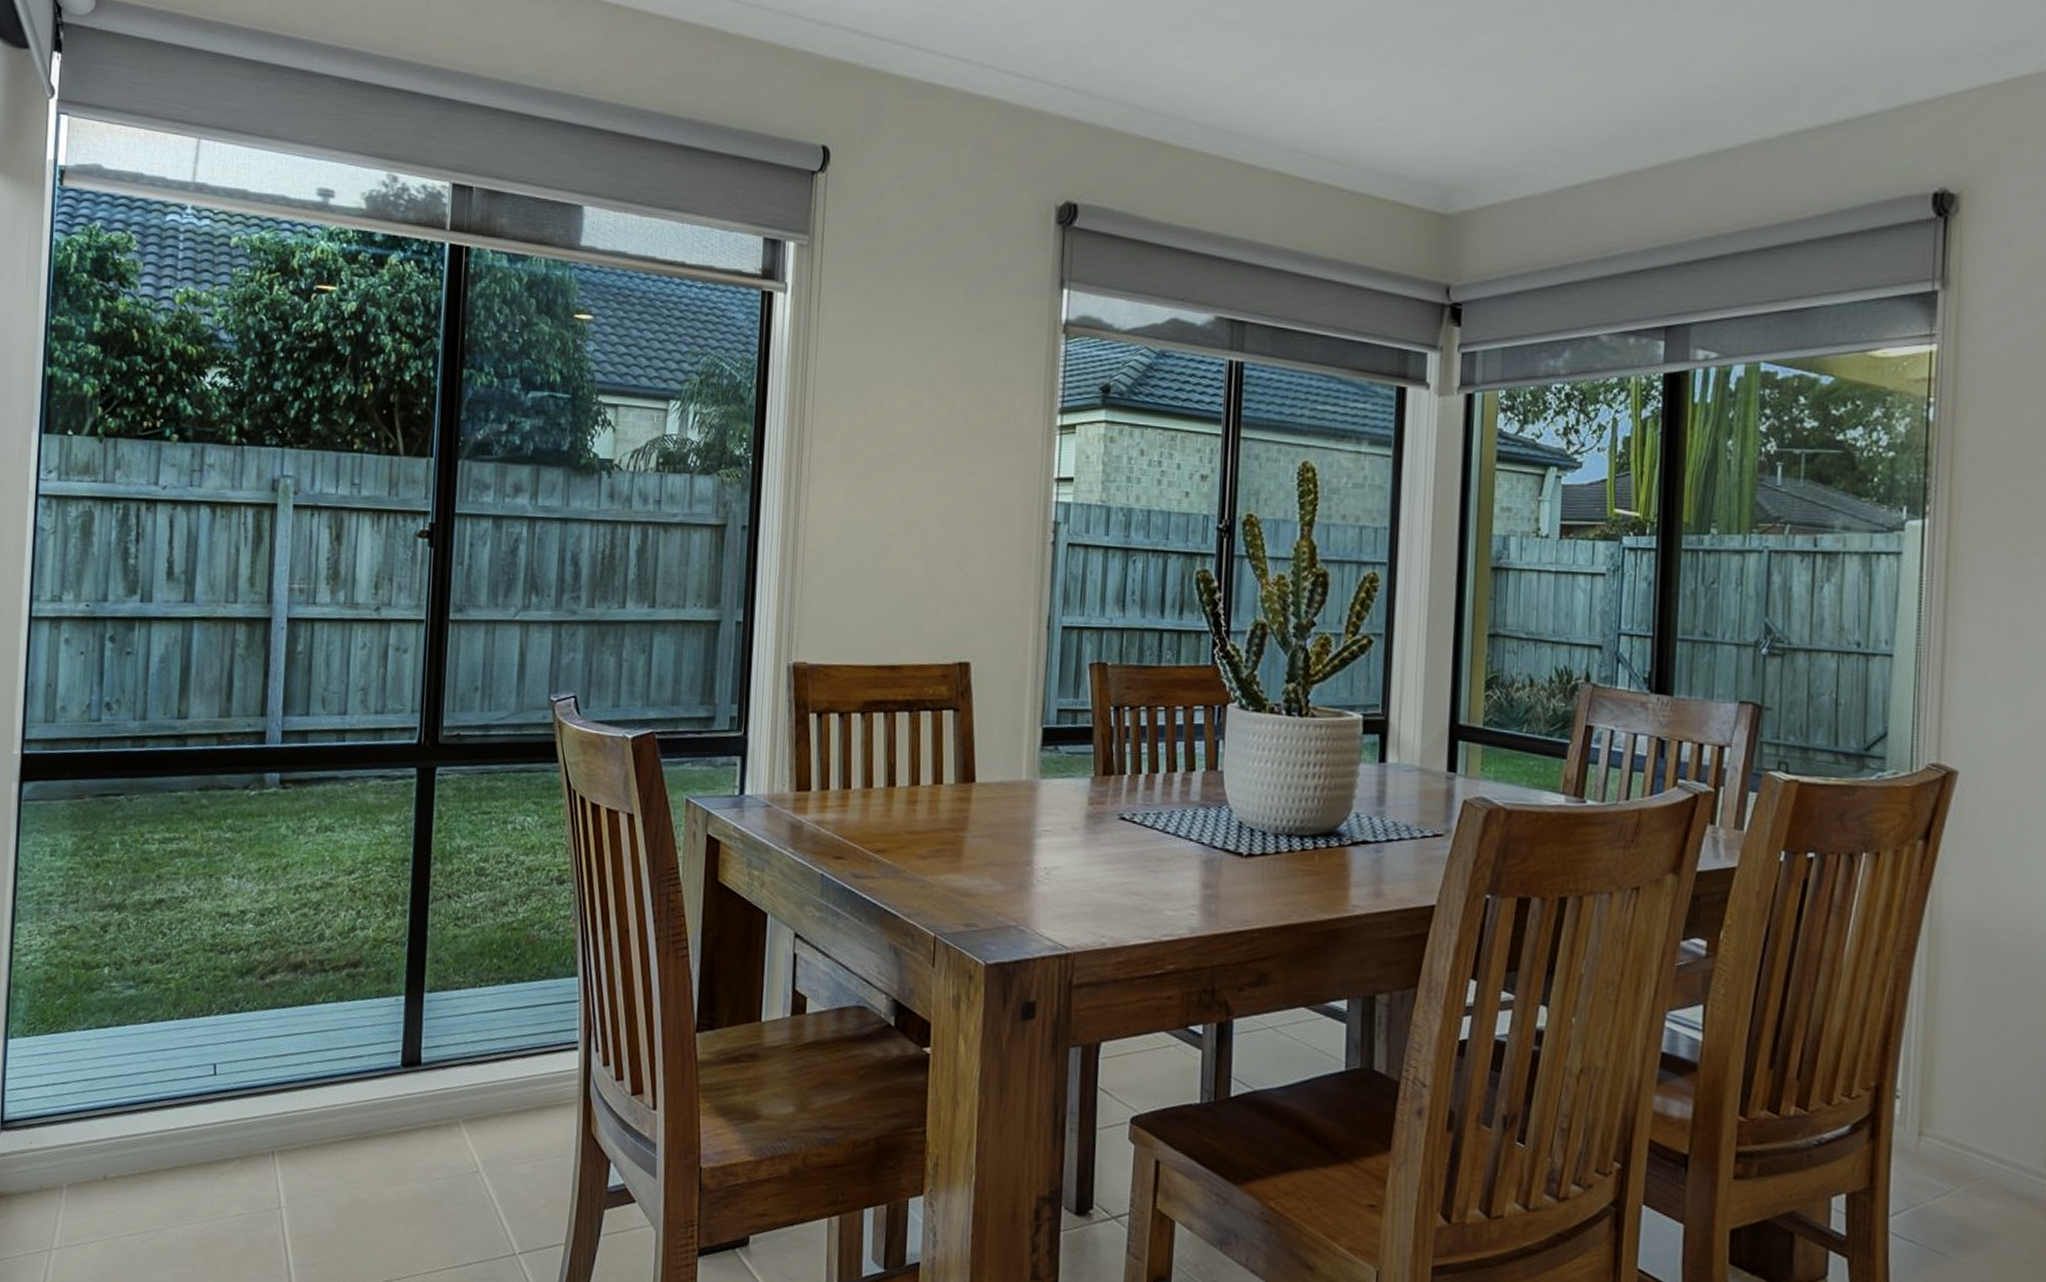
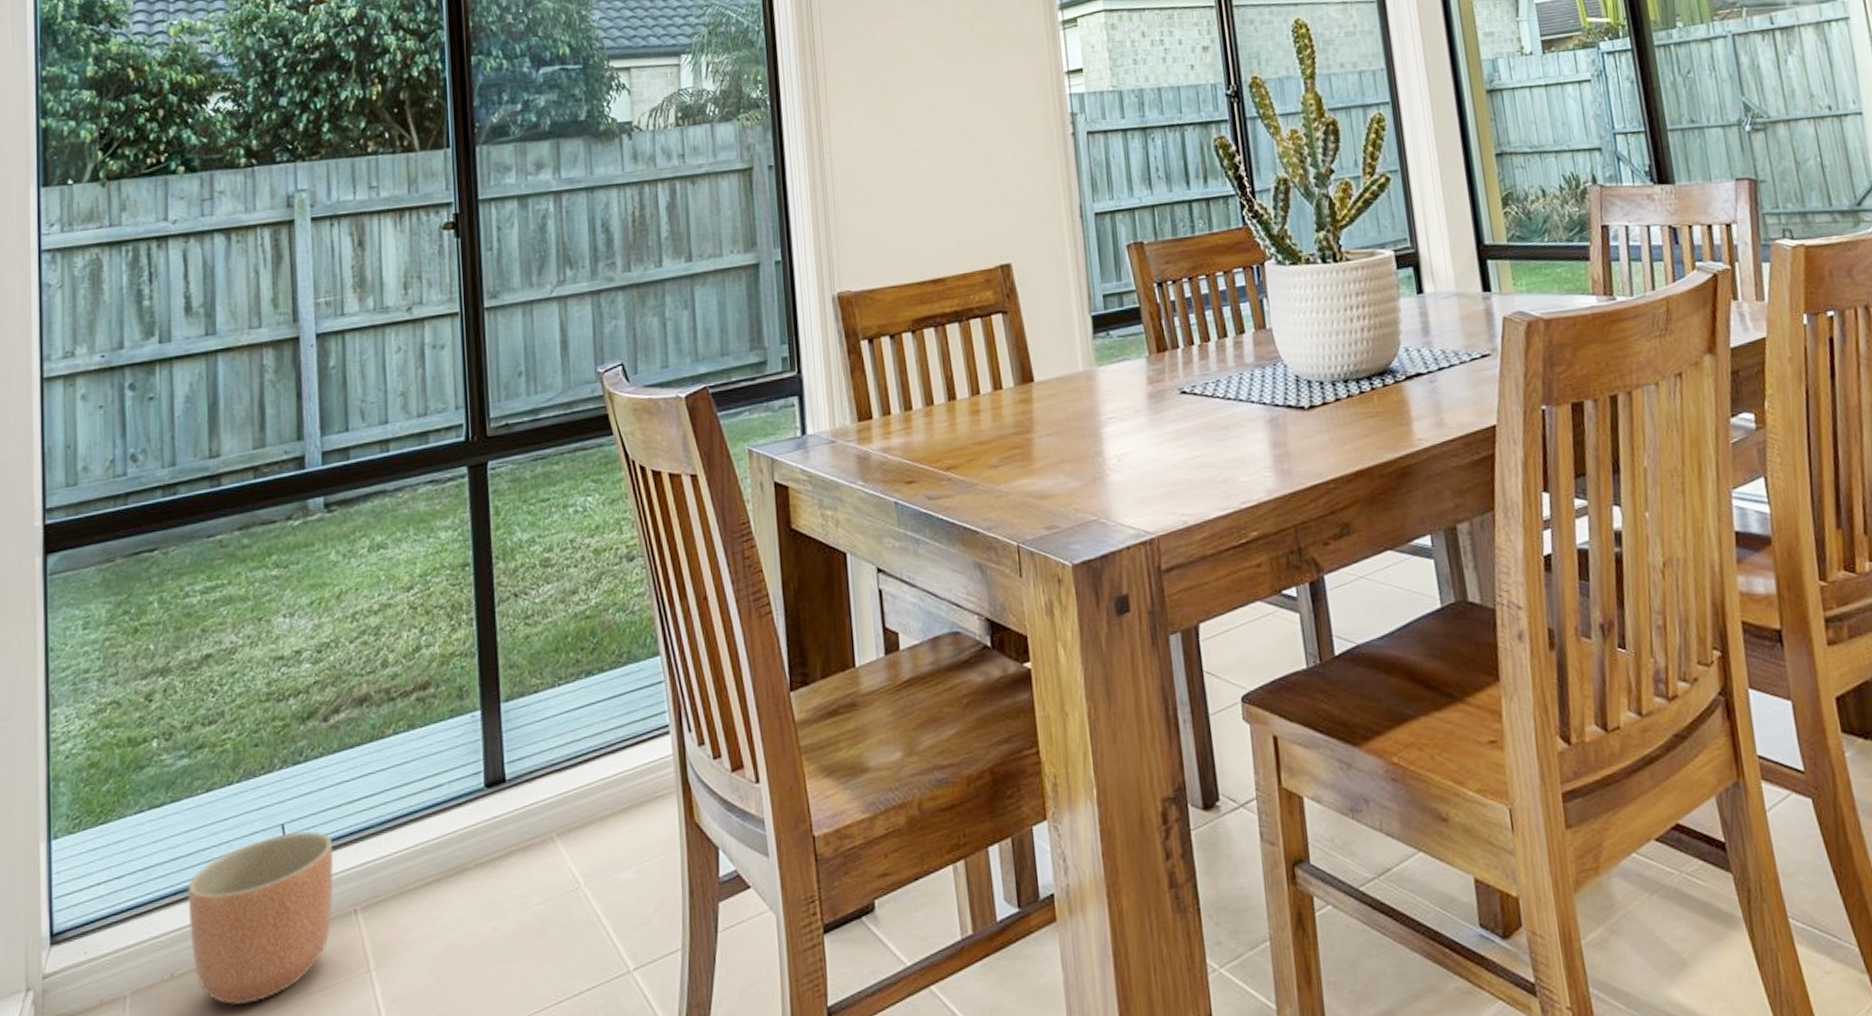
planter: none [123,1072,258,1215] -> present [187,831,333,1005]

